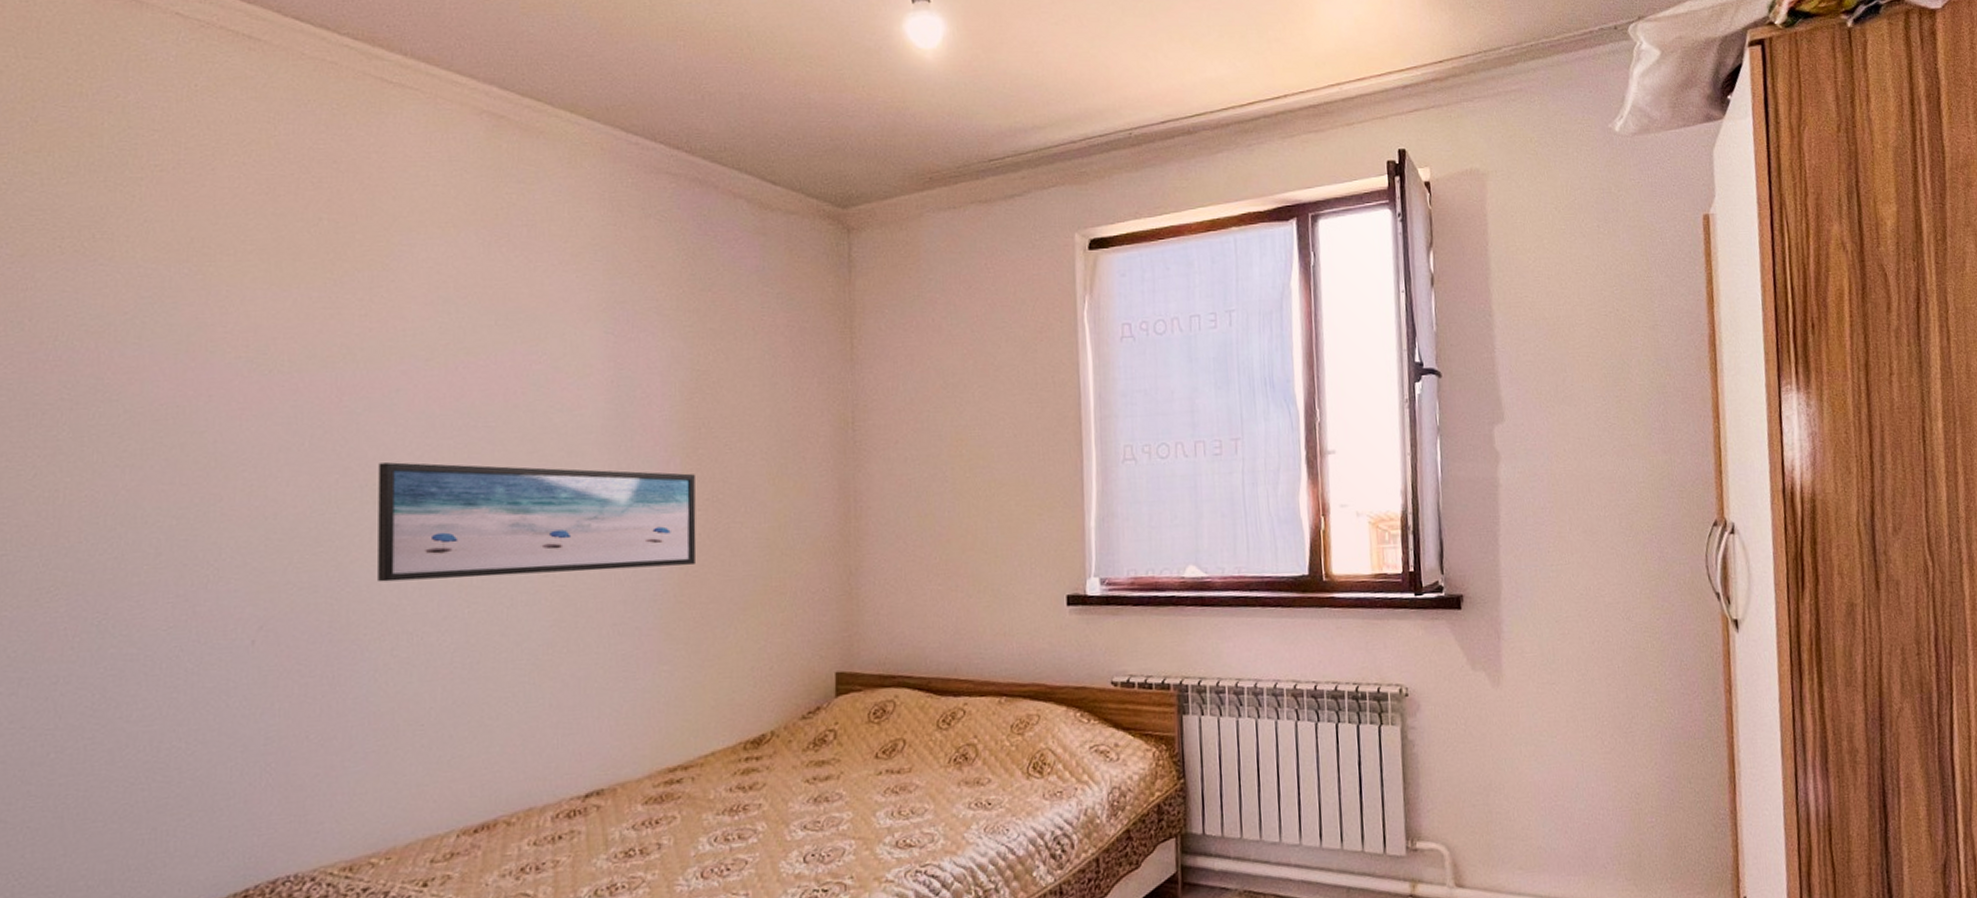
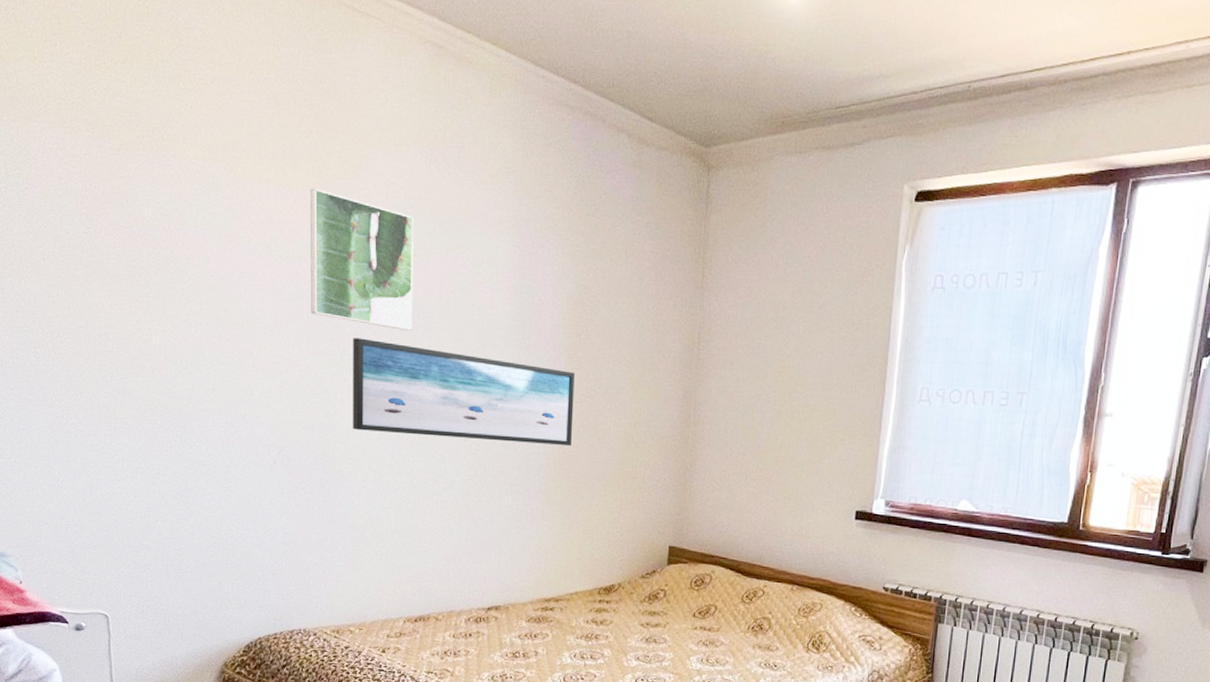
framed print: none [316,284,467,447] -> present [310,188,414,330]

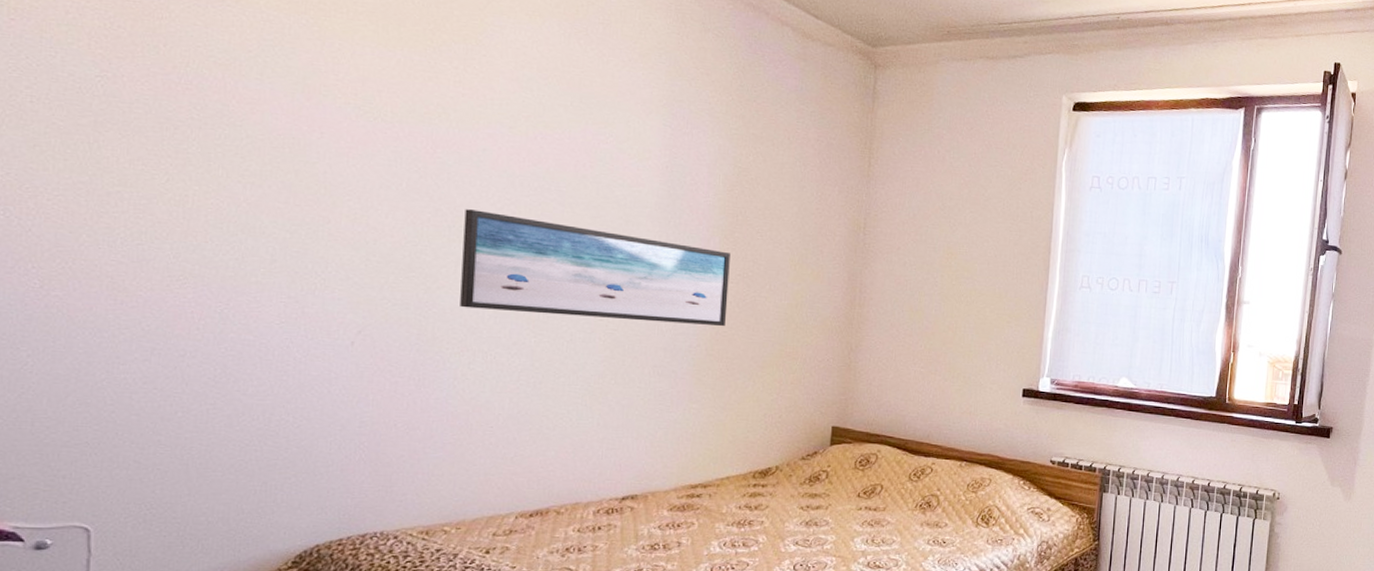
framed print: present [310,188,414,330] -> none [412,50,547,204]

